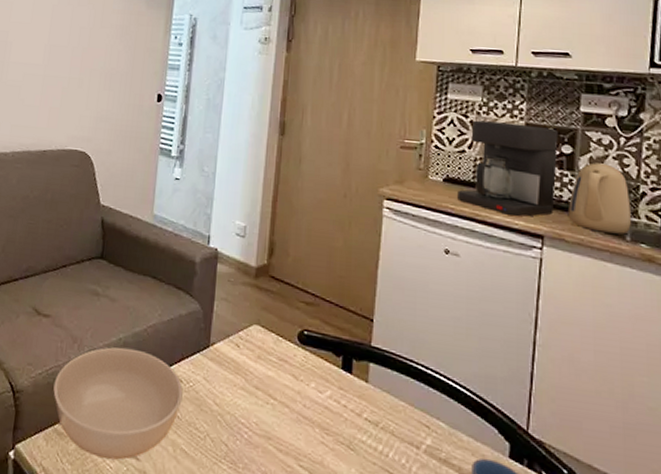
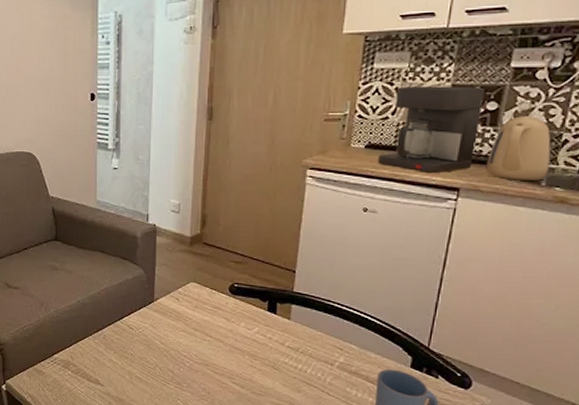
bowl: present [53,347,183,460] -> none [29,307,134,387]

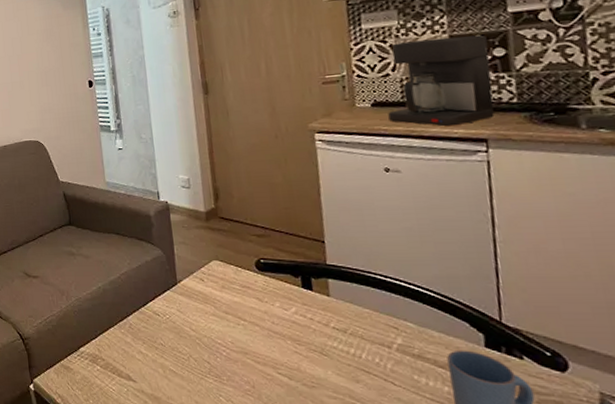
kettle: present [485,116,551,181] -> none [510,57,585,126]

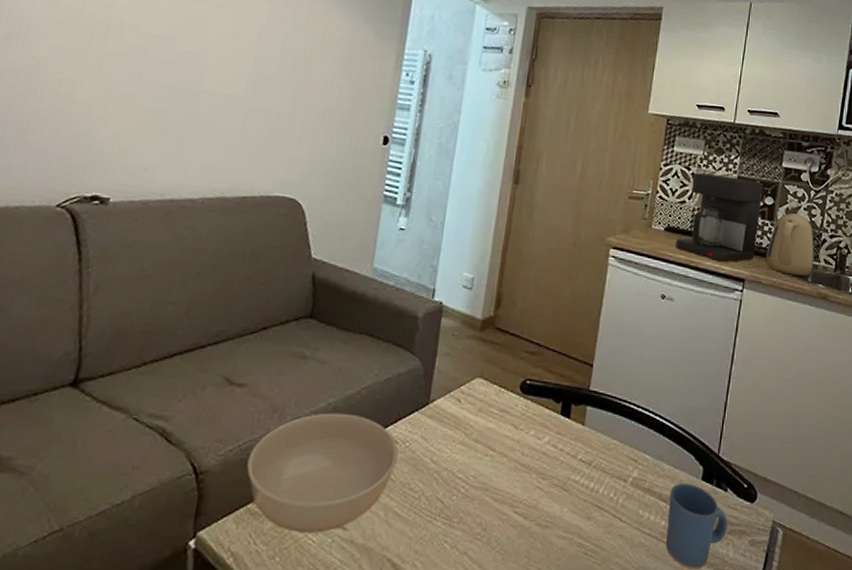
bowl: none [53,294,163,384] -> present [246,412,399,533]
kettle: none [510,57,585,126] -> present [765,213,814,276]

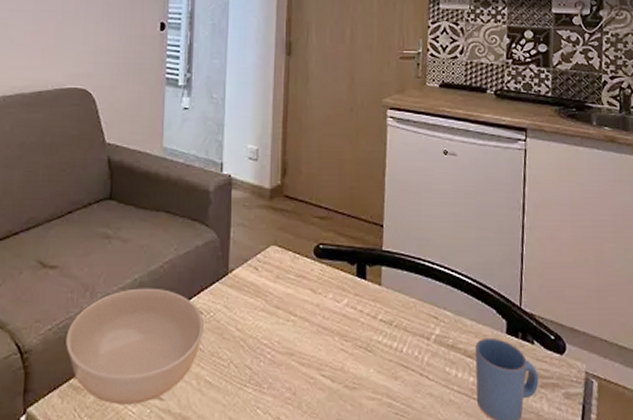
coffee maker: present [675,172,763,263] -> none [452,27,535,114]
kettle: present [765,213,814,276] -> none [545,58,597,120]

